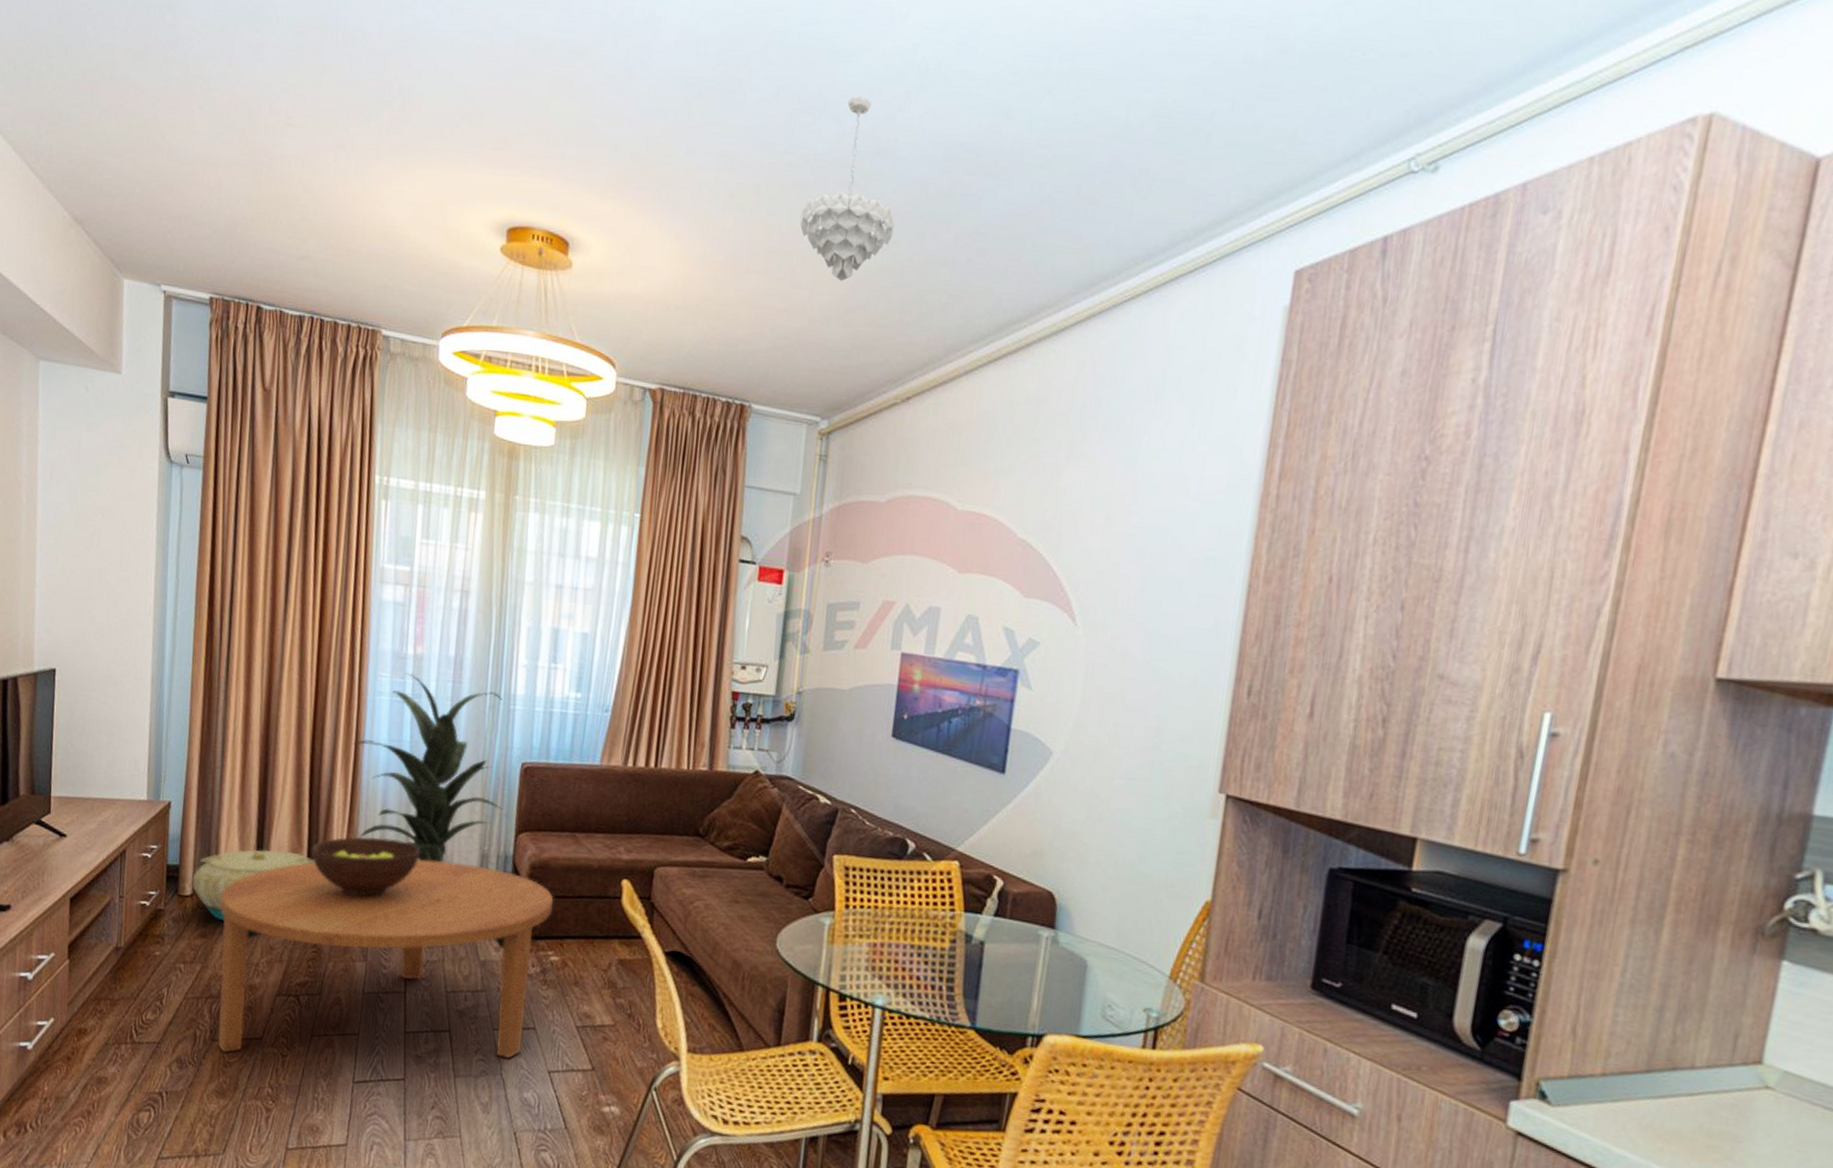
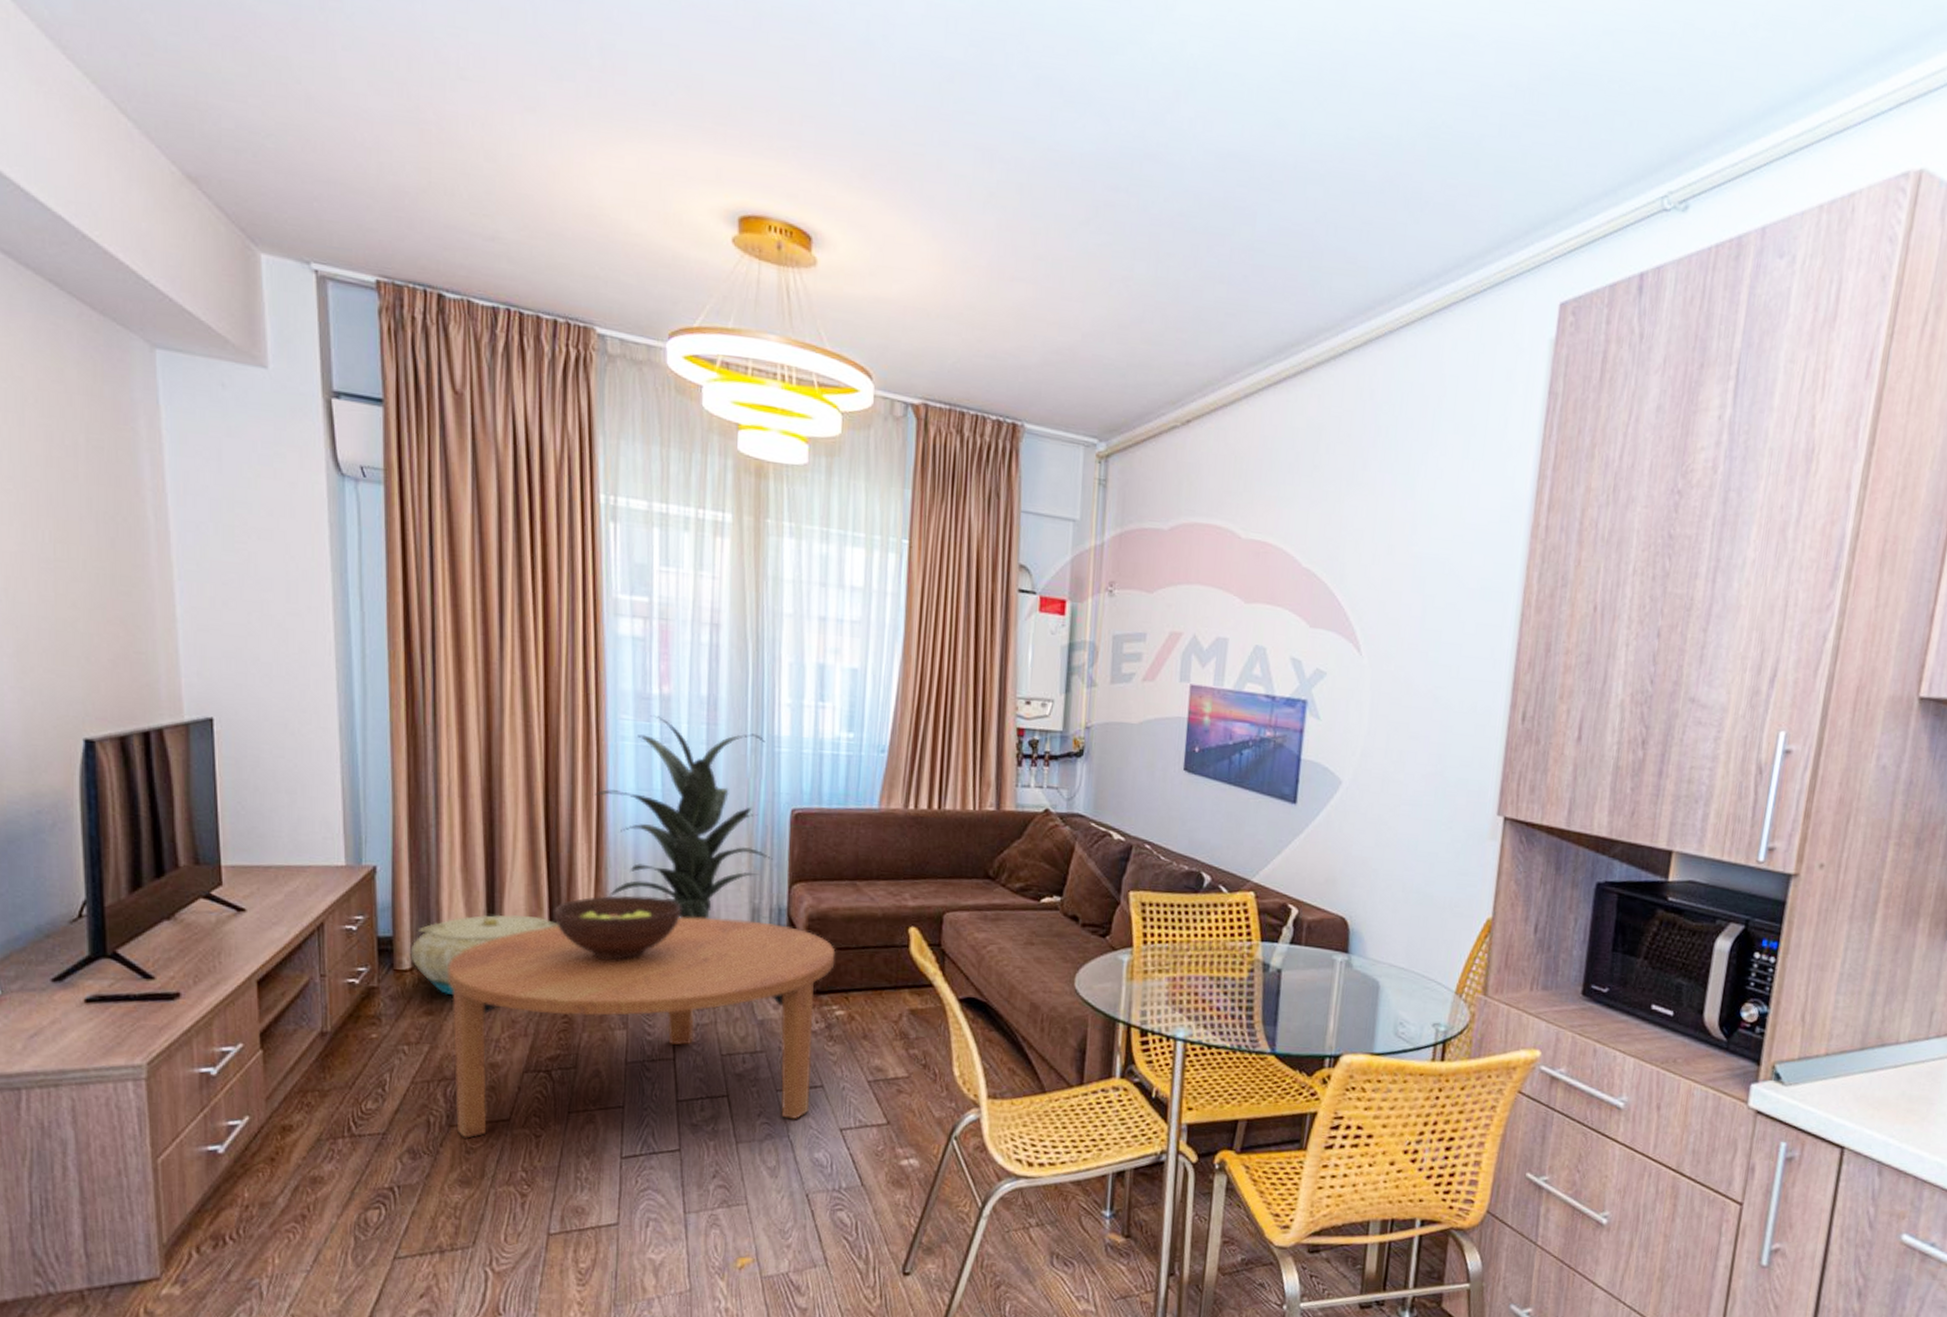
pendant light: present [800,96,895,281] -> none [1067,93,1168,294]

